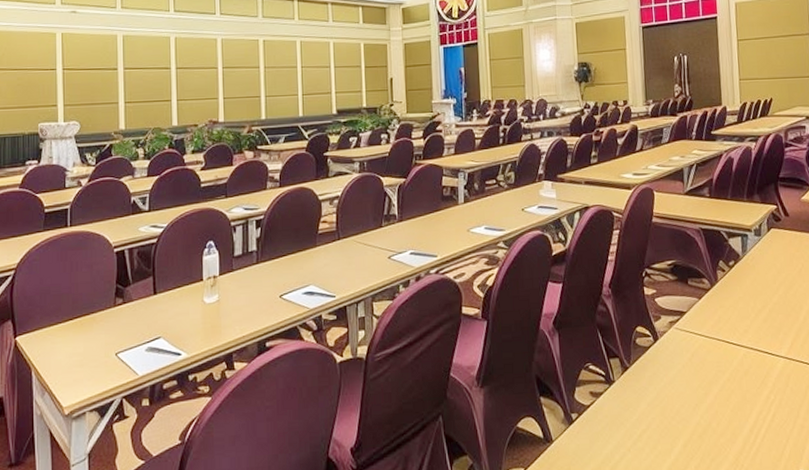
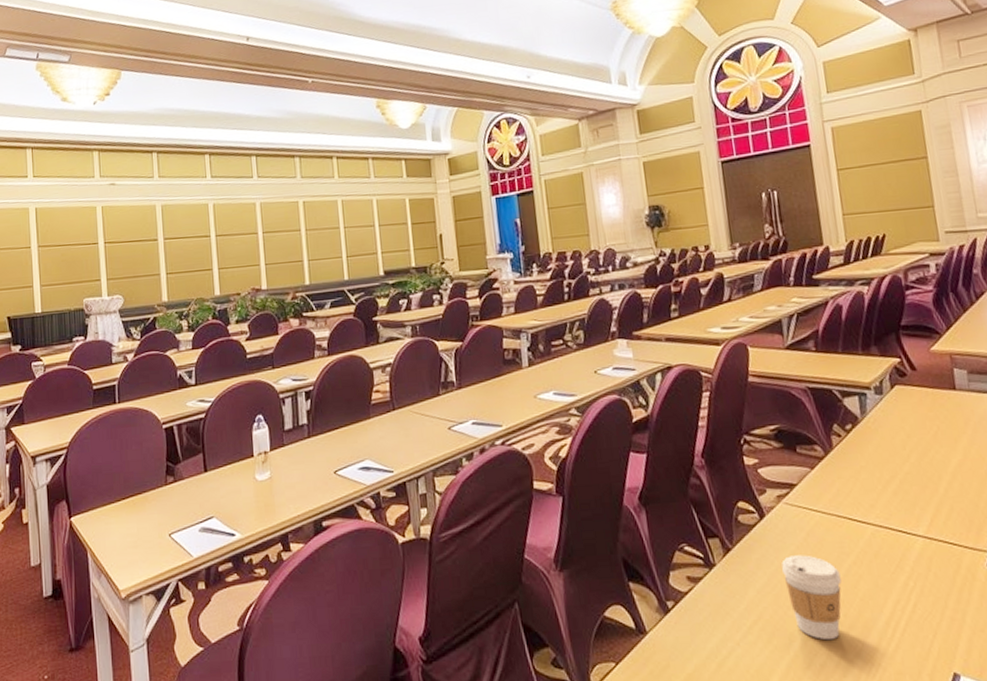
coffee cup: none [669,373,717,445] -> present [781,555,841,639]

